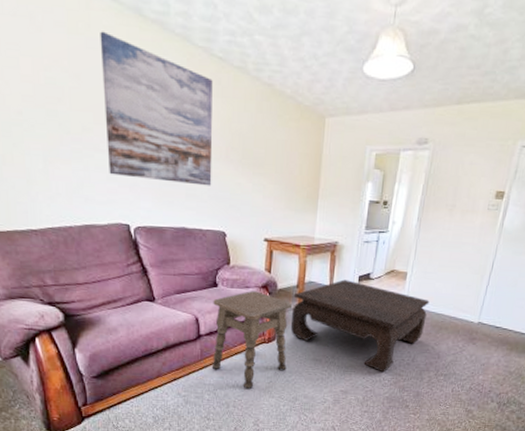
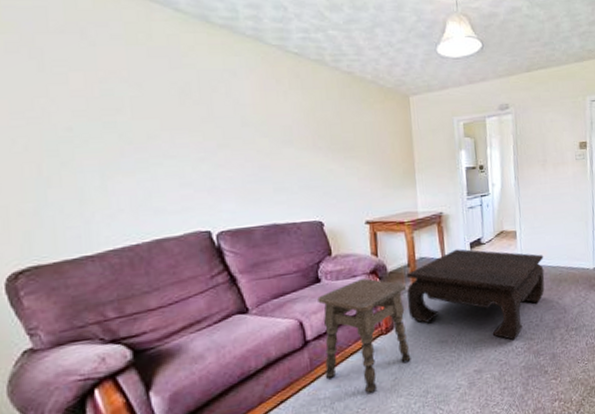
wall art: present [100,31,213,186] -> none [163,40,301,181]

